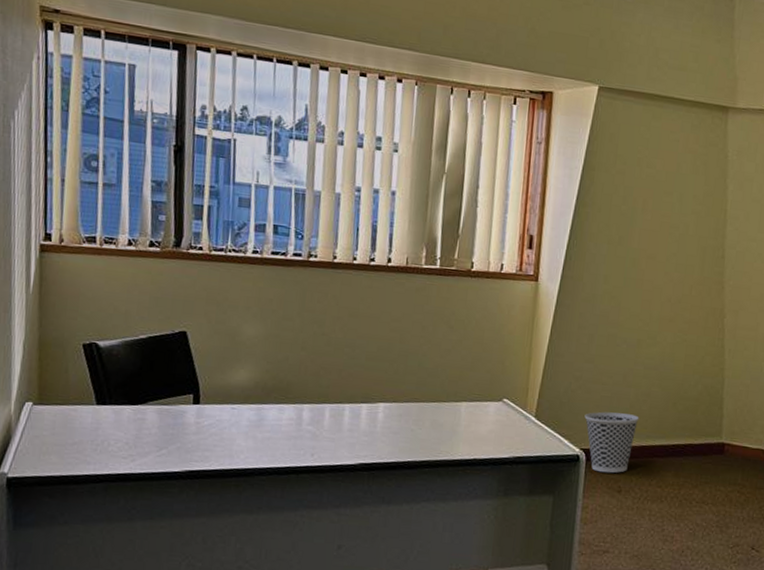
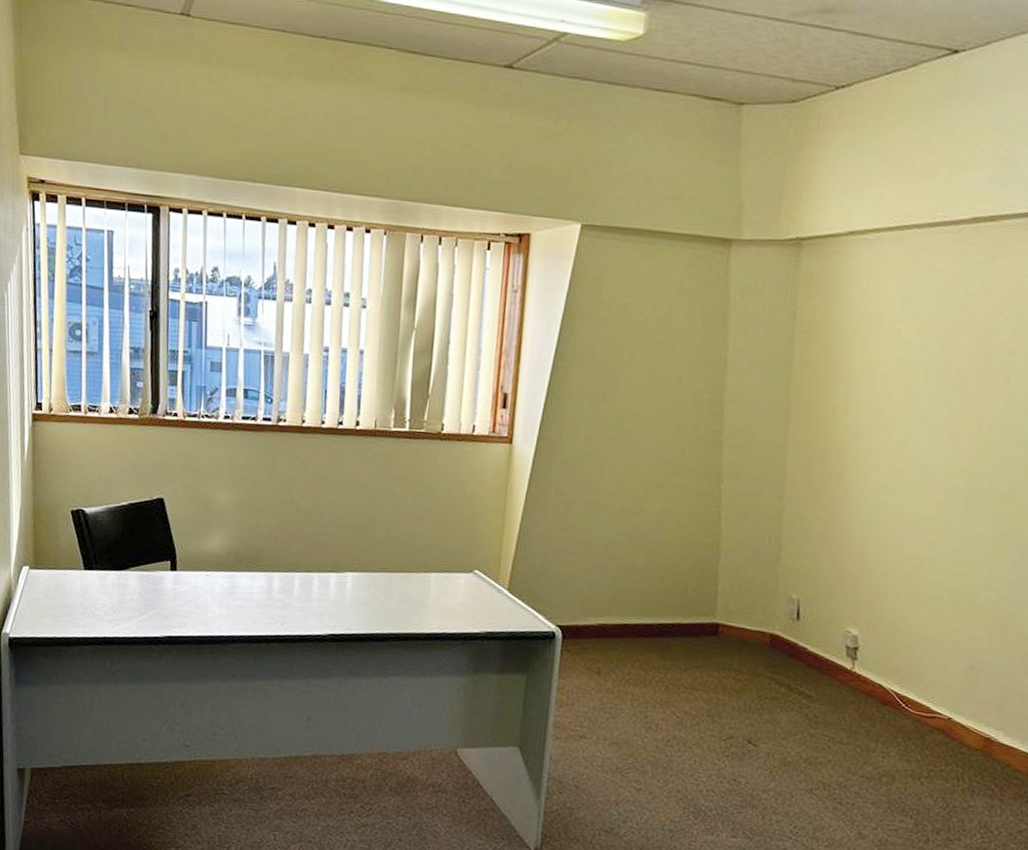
wastebasket: present [584,411,639,473] -> none [561,586,622,653]

